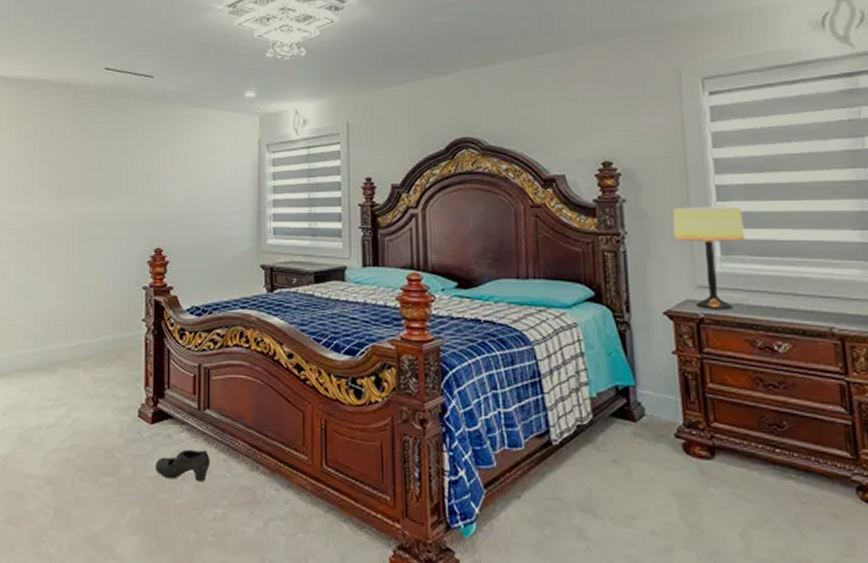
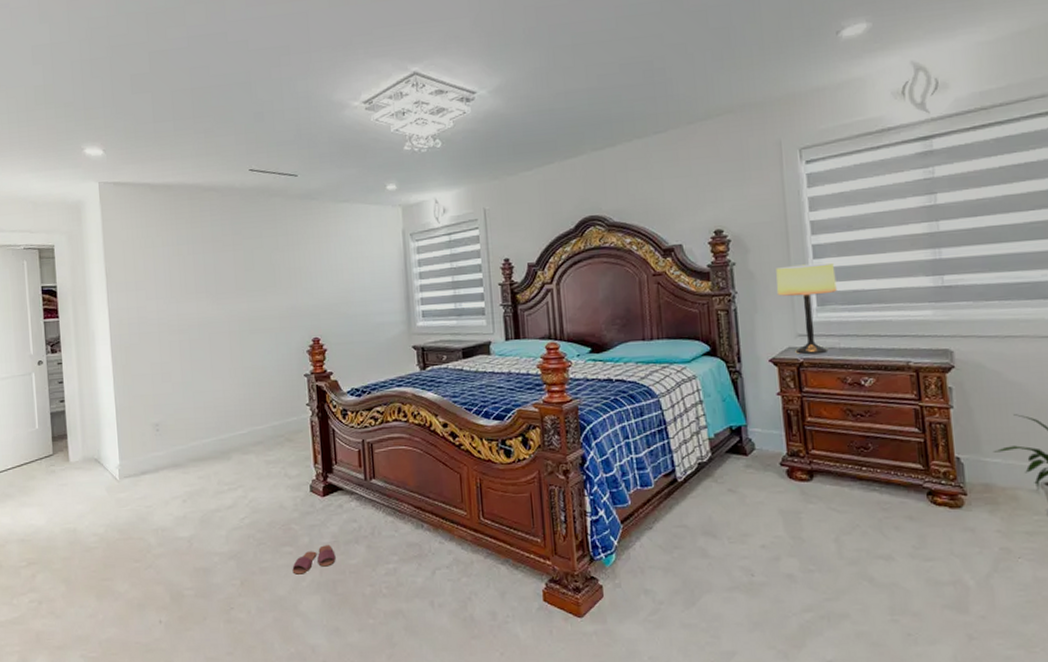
slippers: none [111,479,160,510] -> present [292,545,336,575]
shoe: present [156,449,211,482] -> none [330,515,380,543]

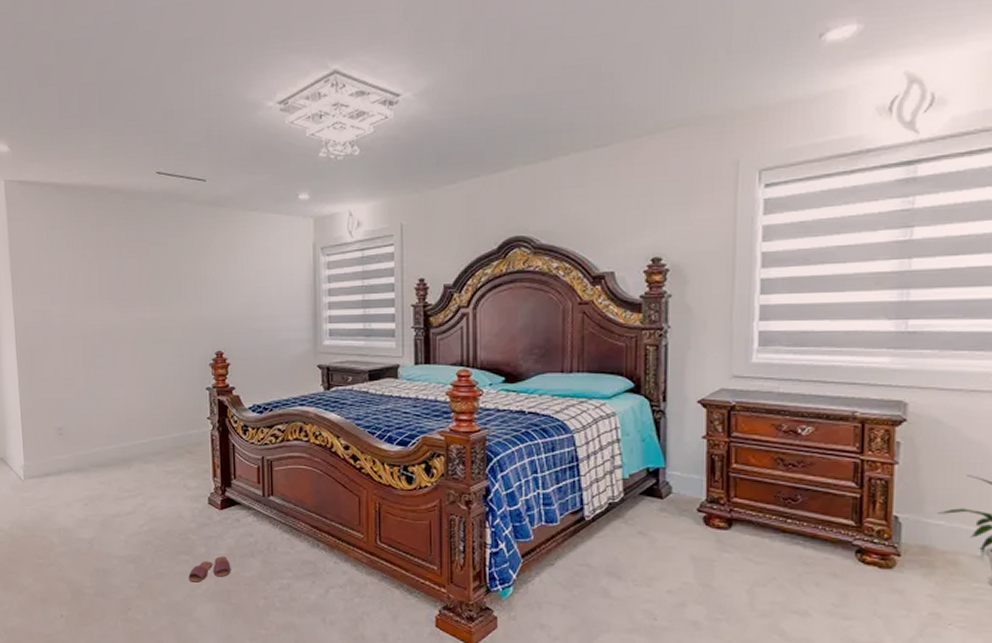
table lamp: present [776,262,837,355] -> none [714,299,784,398]

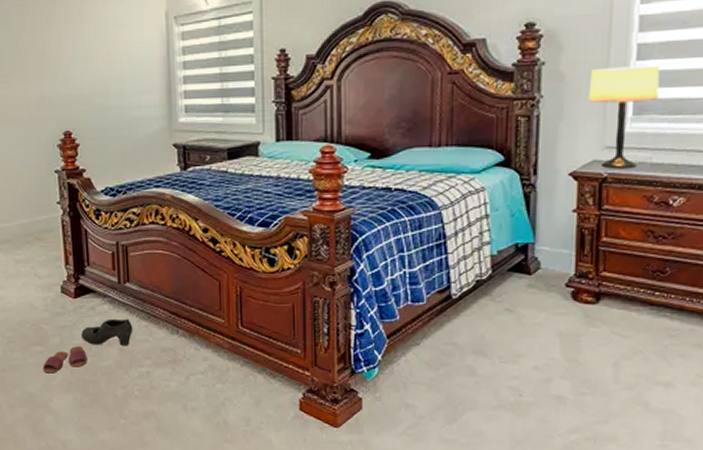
shoe: none [226,530,276,558] -> present [81,318,133,347]
table lamp: none [714,299,784,398] -> present [588,65,660,169]

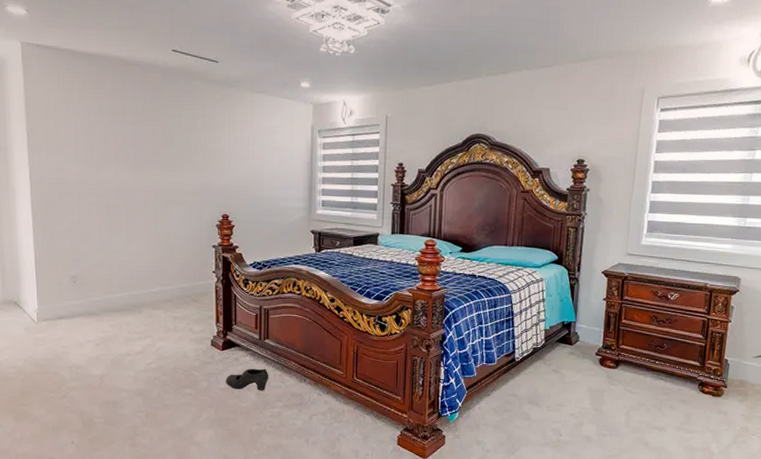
slippers: present [43,346,88,373] -> none [191,390,229,412]
table lamp: present [588,65,660,169] -> none [617,196,666,271]

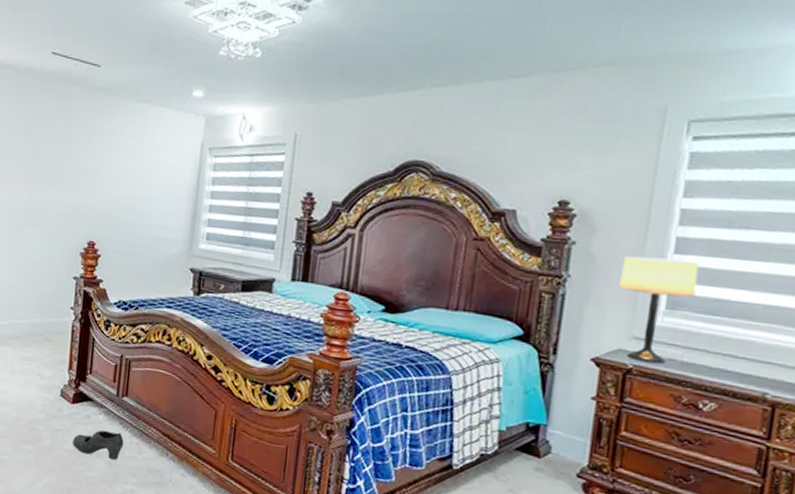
table lamp: none [617,196,666,271] -> present [618,256,699,365]

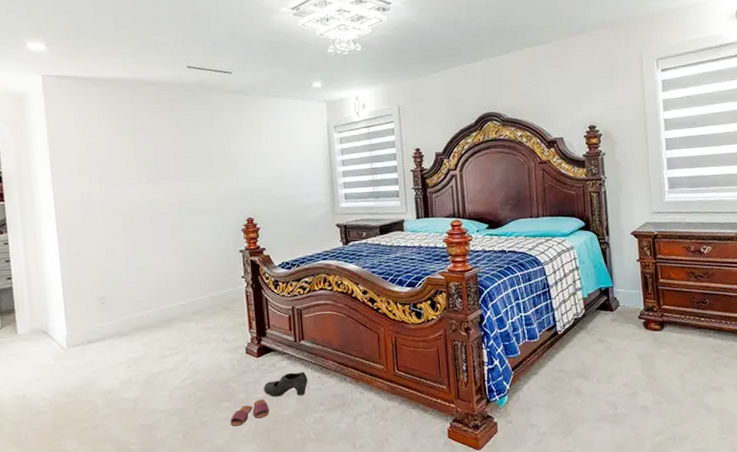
slippers: none [30,451,75,475] -> present [230,399,269,426]
table lamp: present [618,256,699,365] -> none [637,153,684,228]

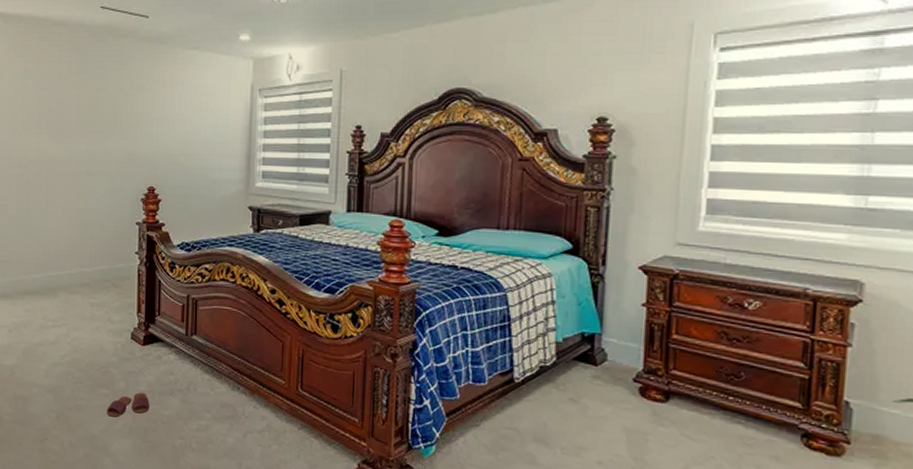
shoe: present [264,371,308,397] -> none [146,369,196,398]

